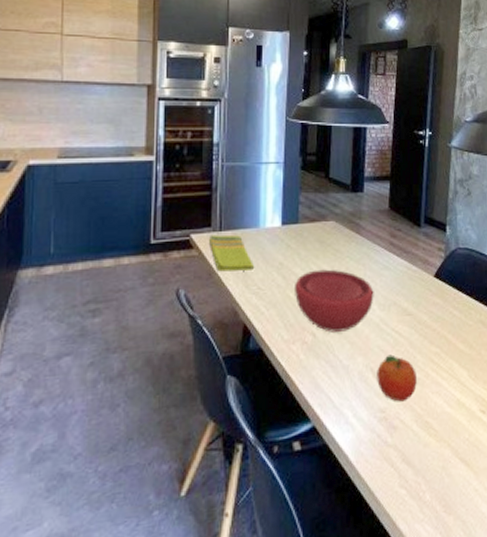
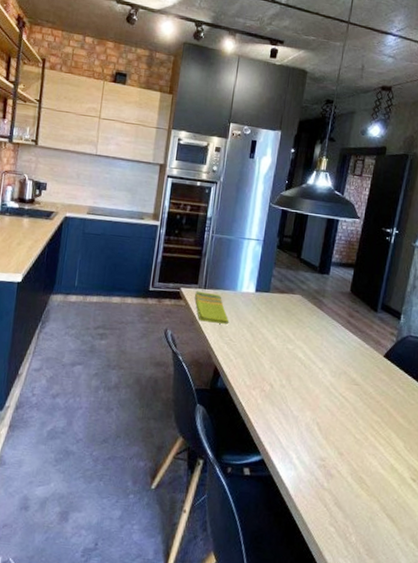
bowl: present [295,269,374,332] -> none [259,333,328,388]
fruit: present [377,354,417,402] -> none [321,414,357,456]

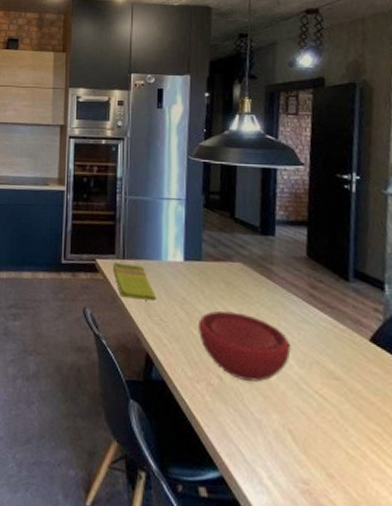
bowl: none [259,333,328,388] -> present [199,310,291,382]

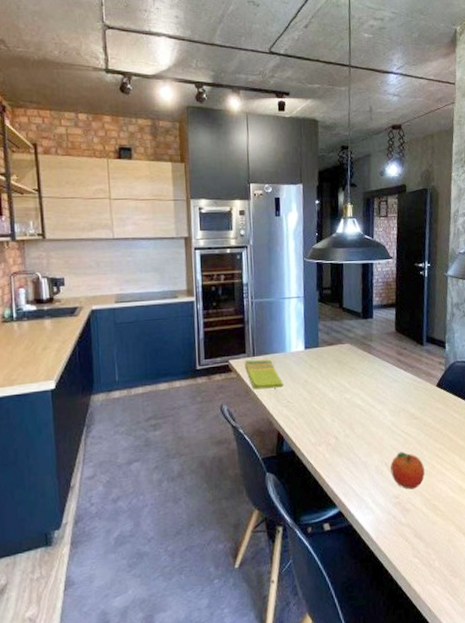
bowl: present [199,310,291,382] -> none [318,384,386,435]
fruit: none [297,419,351,479] -> present [390,451,425,490]

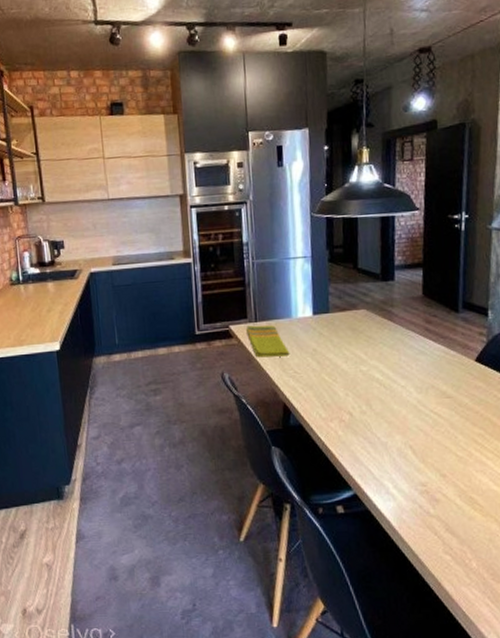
fruit: present [390,451,425,490] -> none [416,434,459,478]

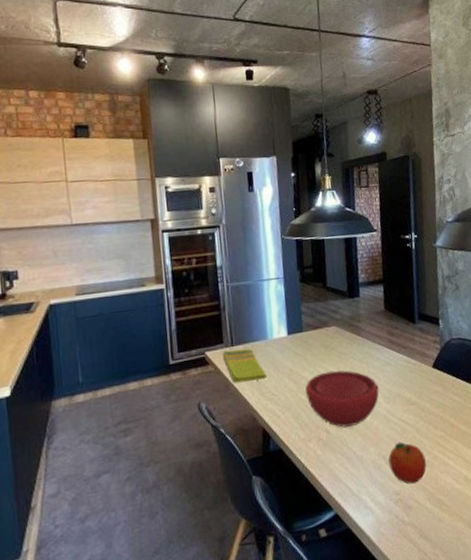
bowl: none [329,354,410,412] -> present [305,370,379,428]
fruit: none [416,434,459,478] -> present [388,441,427,484]

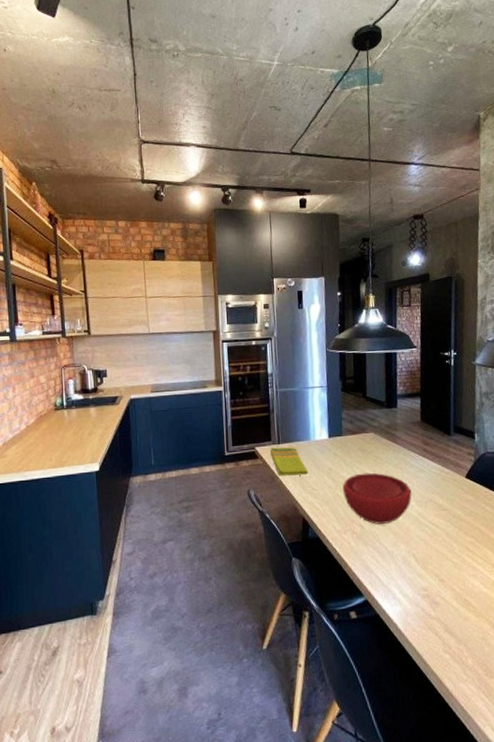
fruit: present [388,441,427,484] -> none [418,543,455,583]

